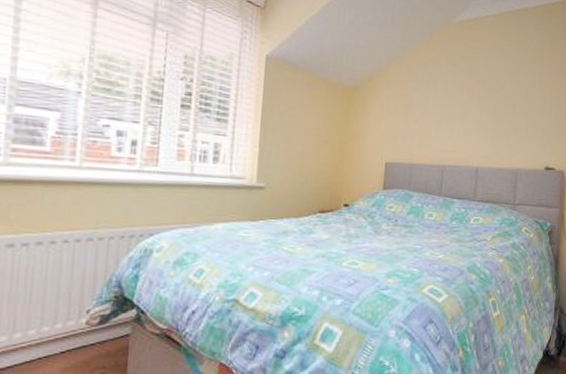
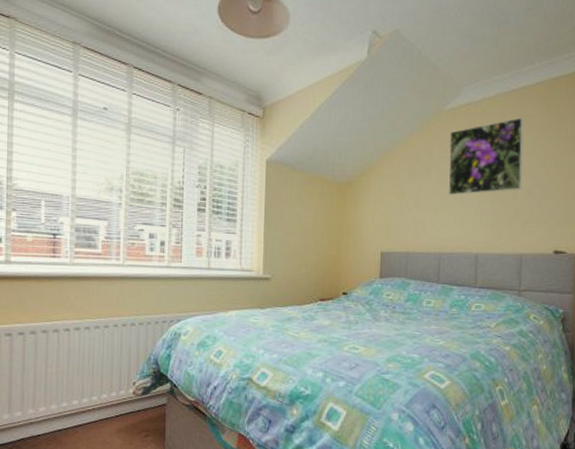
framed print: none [454,37,524,109] -> present [448,117,524,195]

